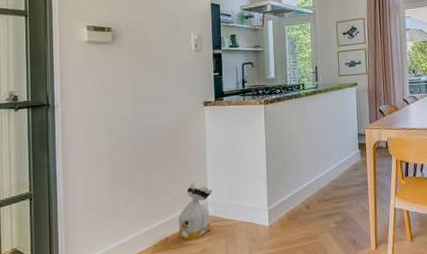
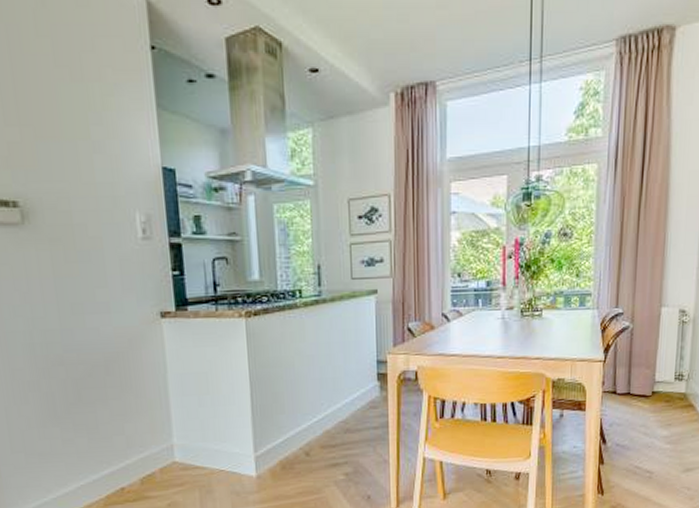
bag: present [177,182,213,241] -> none [135,419,182,493]

